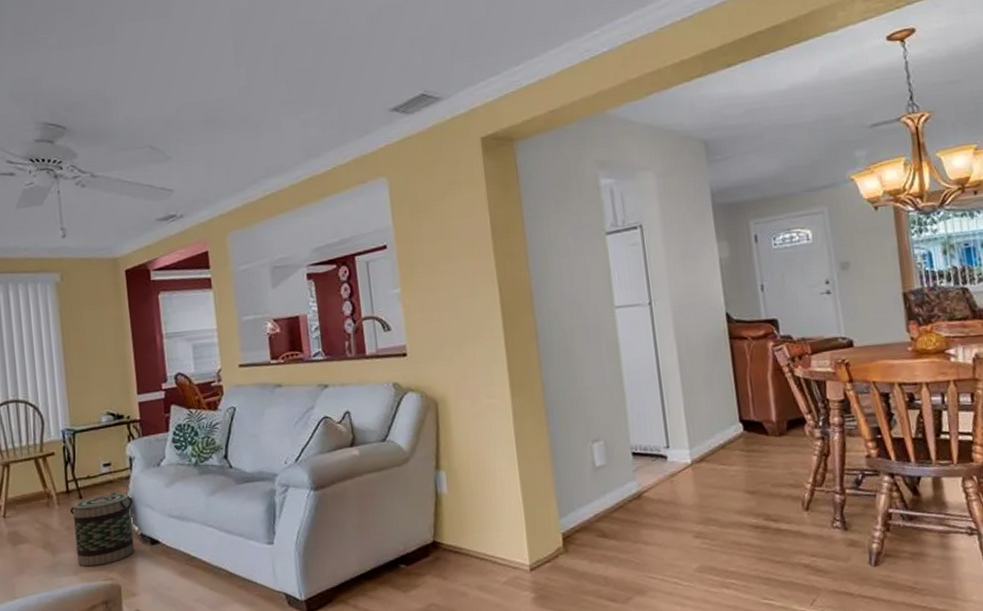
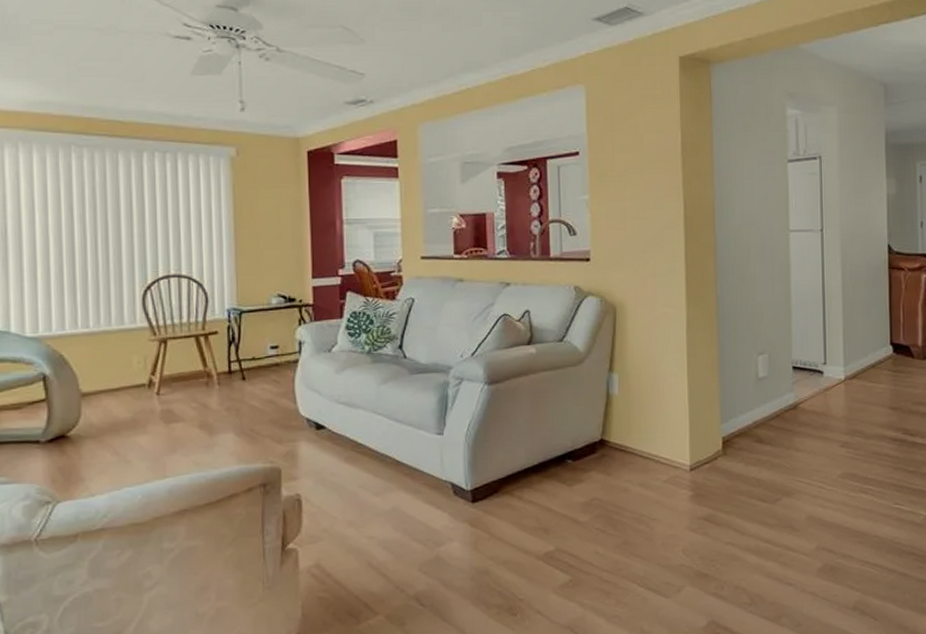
basket: present [70,491,134,567] -> none [231,375,300,449]

